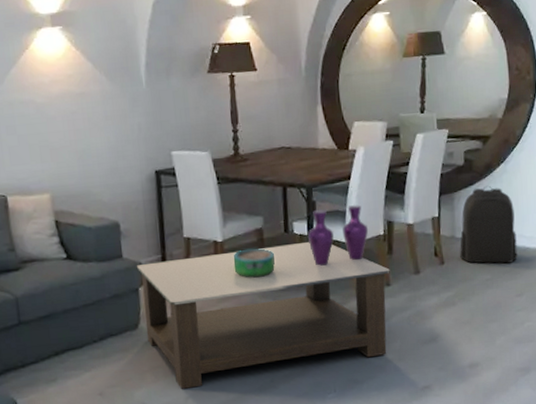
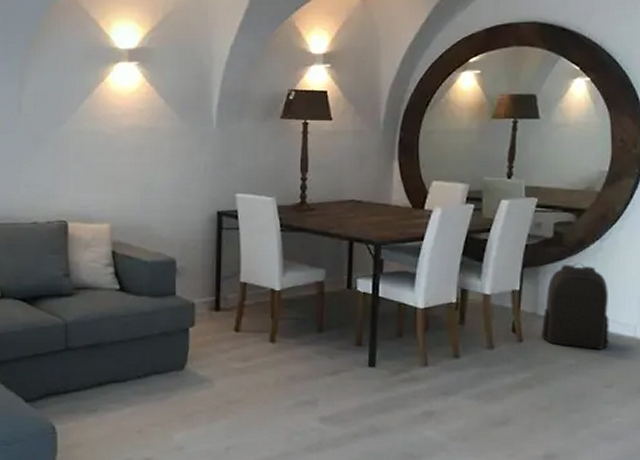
coffee table: present [136,241,390,389] -> none [188,300,460,439]
decorative bowl: present [233,248,275,278] -> none [290,301,334,332]
vase: present [307,204,369,266] -> none [371,267,440,328]

